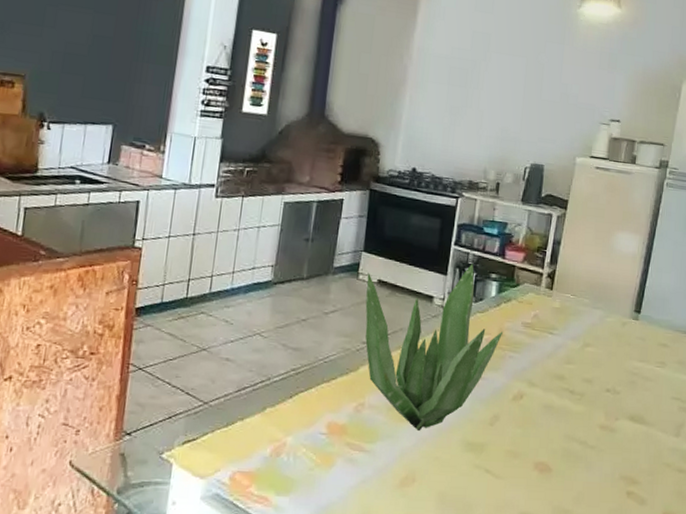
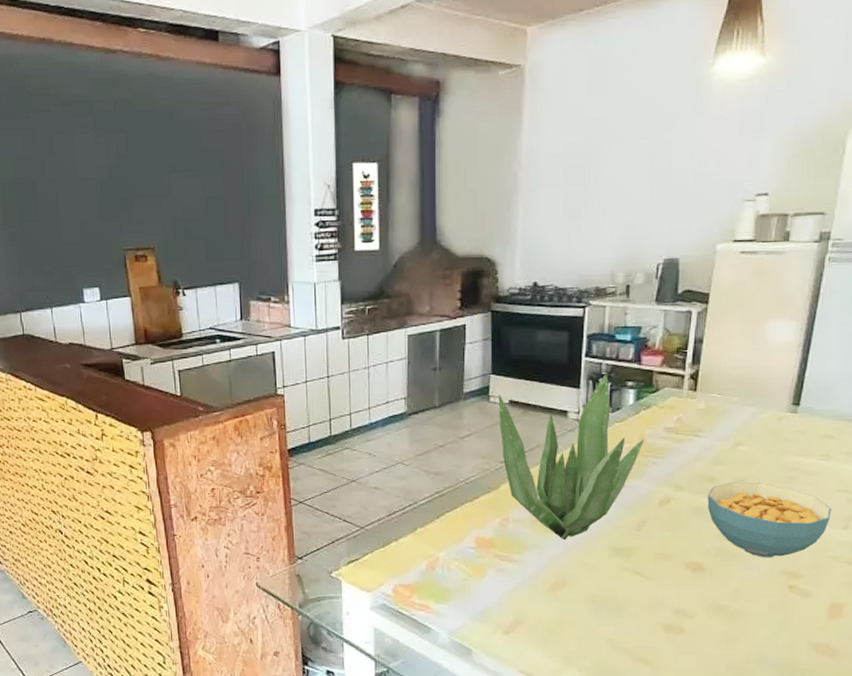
cereal bowl: none [557,382,665,461] -> present [707,482,832,557]

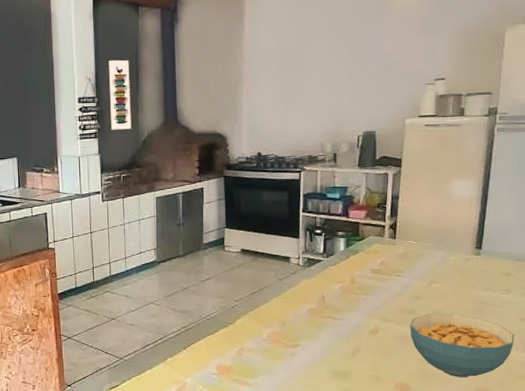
plant: present [498,374,644,541] -> none [232,226,354,366]

